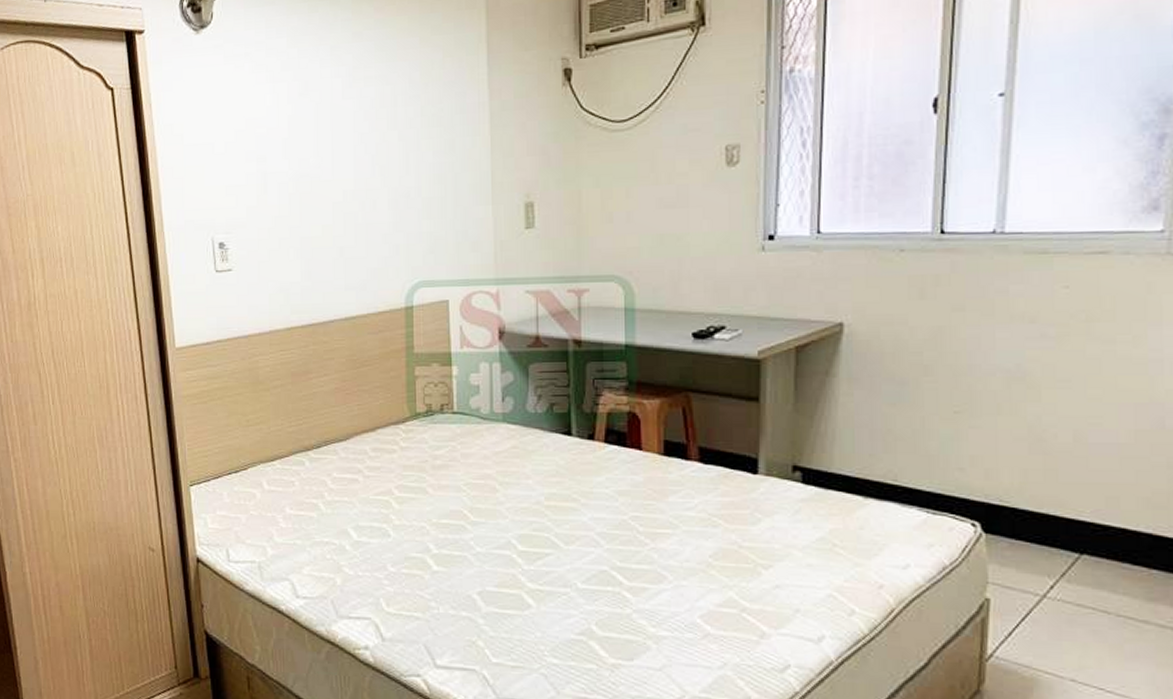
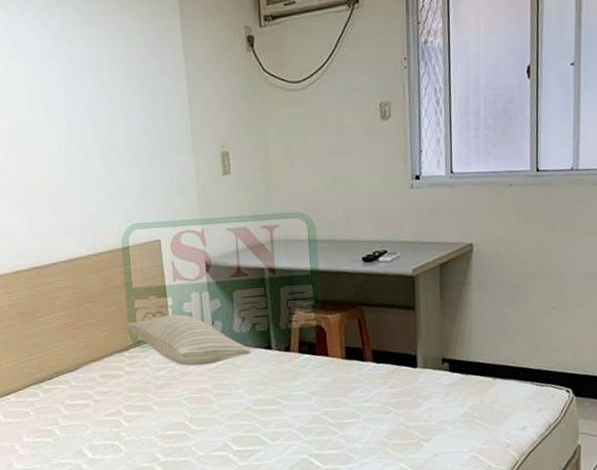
pillow: none [403,386,546,448] -> present [125,314,251,366]

